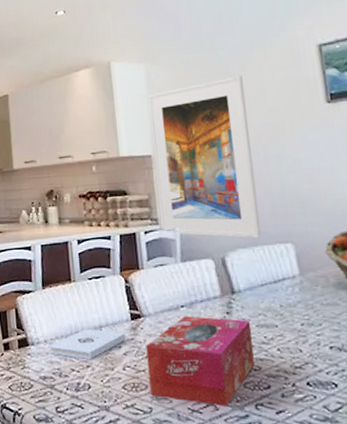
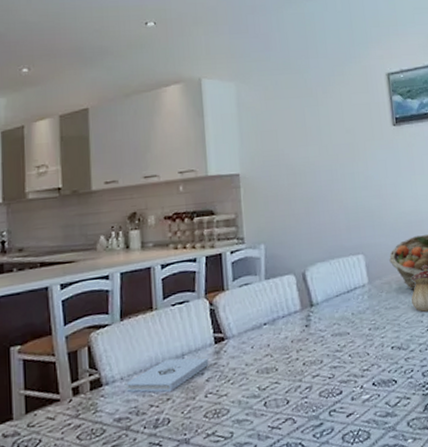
tissue box: present [146,316,255,406] -> none [229,330,329,420]
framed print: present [148,75,261,238] -> none [238,98,337,253]

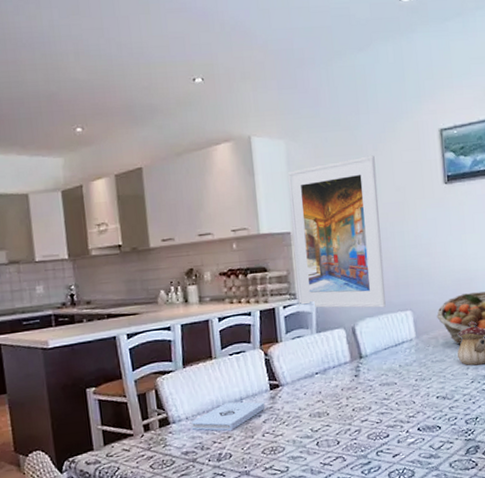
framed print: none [238,98,337,253] -> present [288,155,386,308]

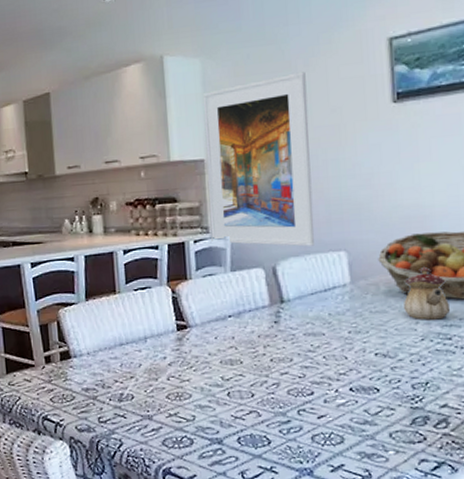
notepad: present [192,402,265,431] -> none [93,340,171,371]

